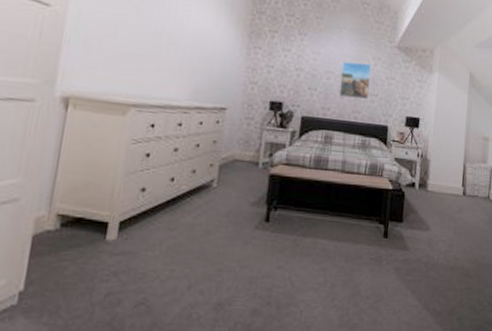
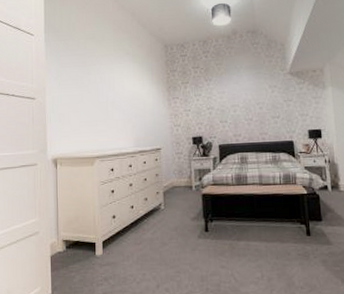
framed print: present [339,61,371,100] -> none [244,92,271,124]

